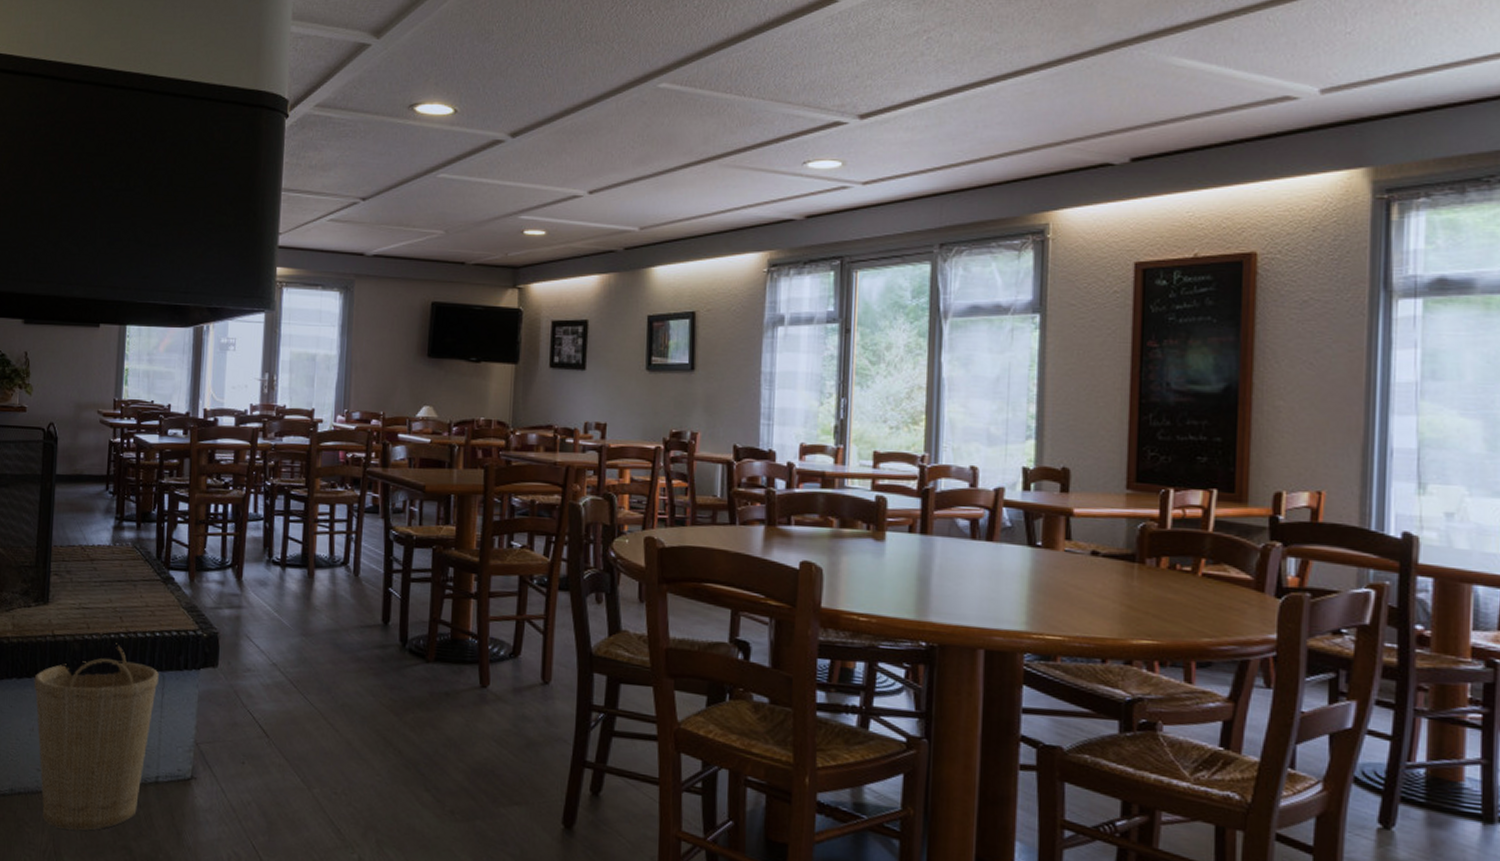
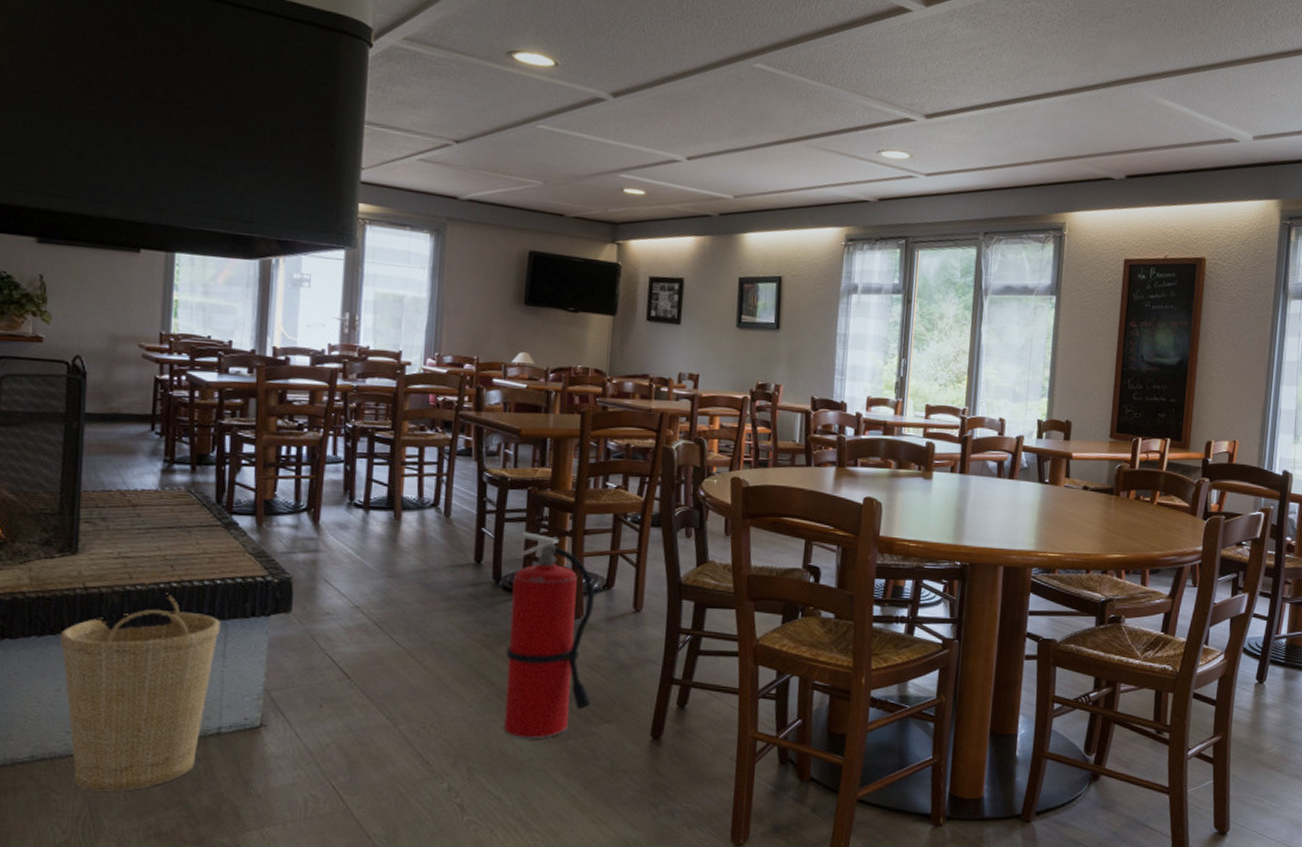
fire extinguisher: none [411,593,502,816] -> present [503,532,595,740]

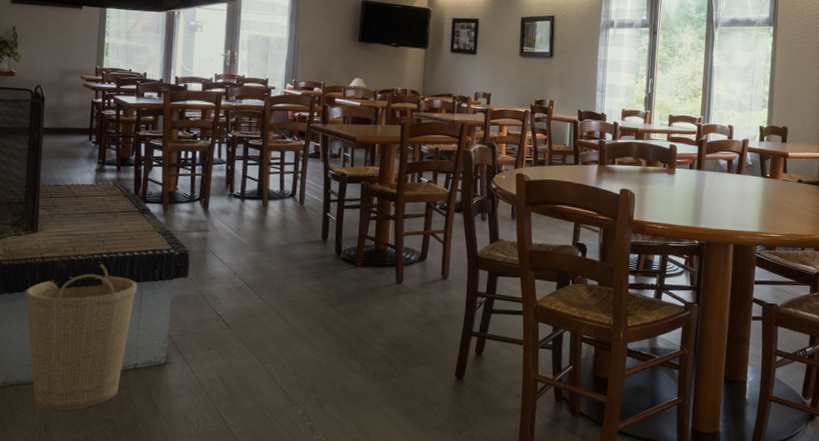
fire extinguisher: present [503,532,595,740] -> none [343,216,412,378]

